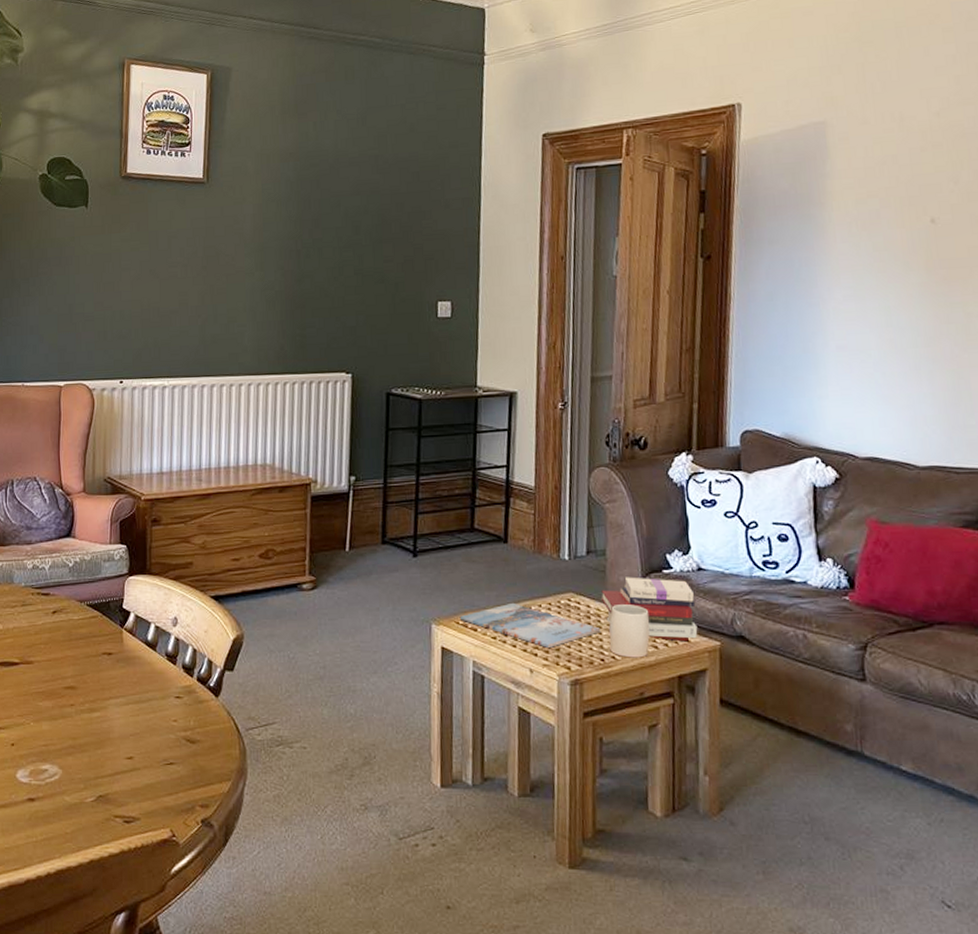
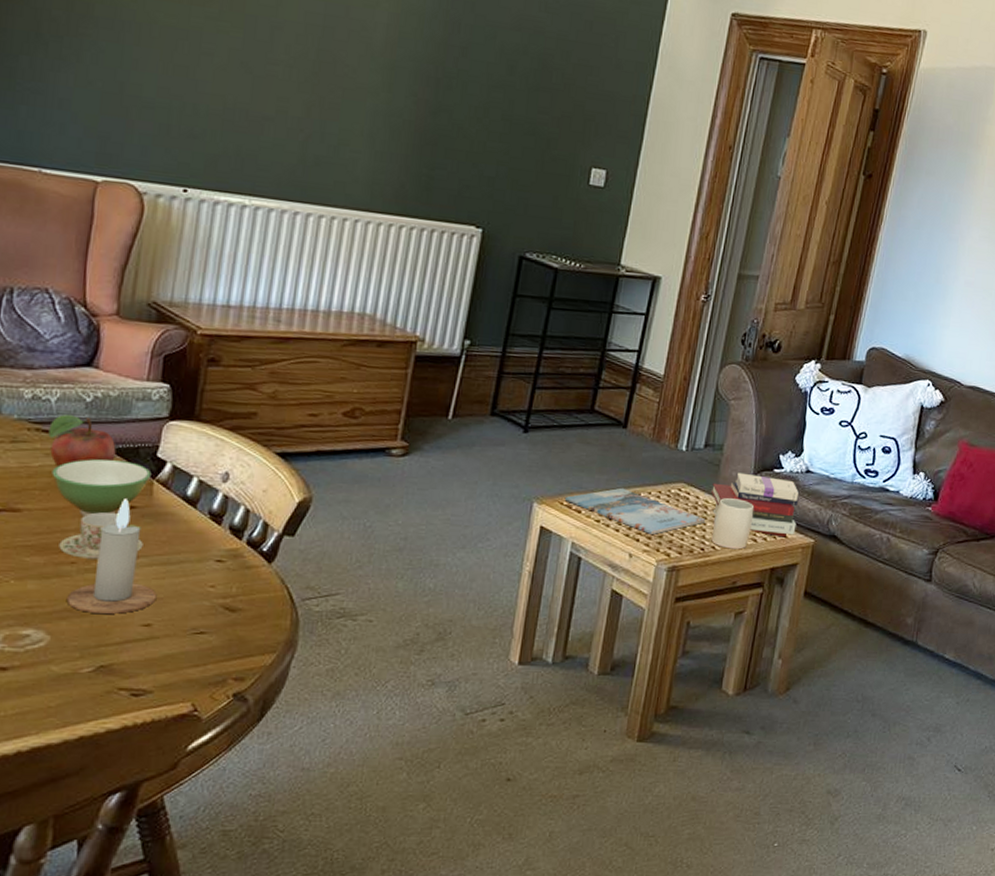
fruit: none [46,579,94,624] -> present [48,414,117,468]
bowl: none [51,613,121,664] -> present [52,458,152,516]
teacup: none [61,660,120,702] -> present [59,512,143,560]
candle: none [70,647,135,748] -> present [66,499,157,614]

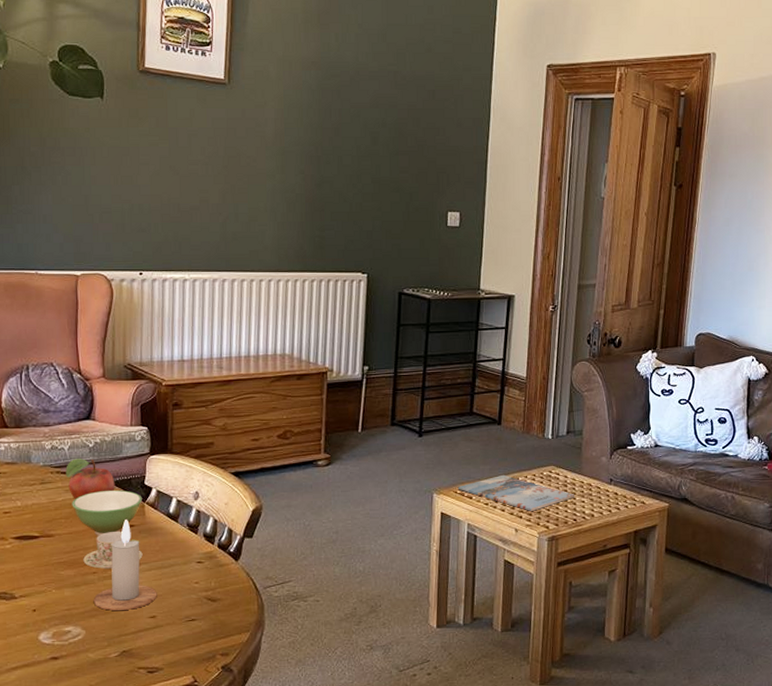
books: present [710,472,799,538] -> none [576,452,652,504]
mug: present [711,498,755,550] -> none [581,475,615,518]

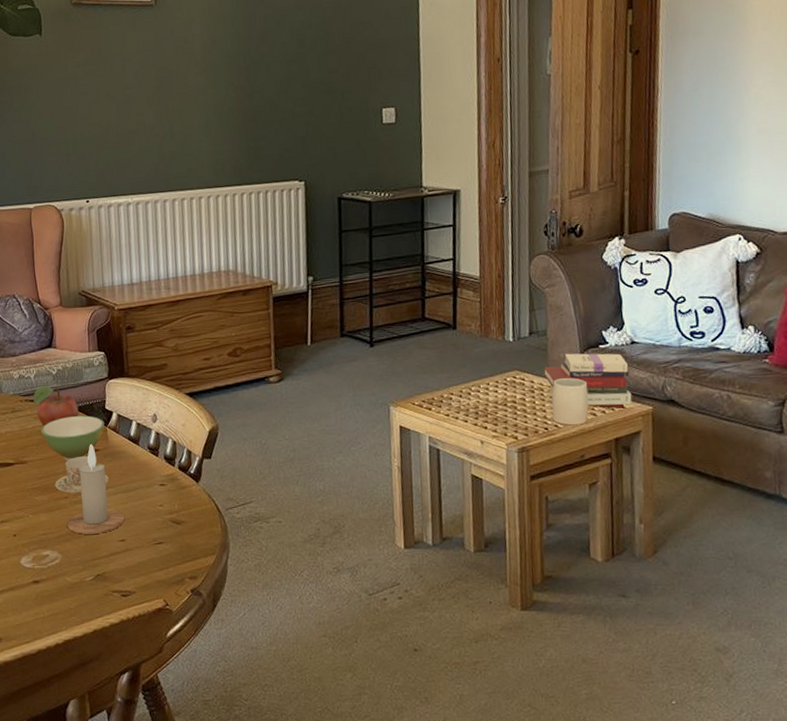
magazine: present [457,474,575,511] -> none [415,382,545,421]
books: none [576,452,652,504] -> present [543,353,632,408]
mug: none [581,475,615,518] -> present [551,378,589,426]

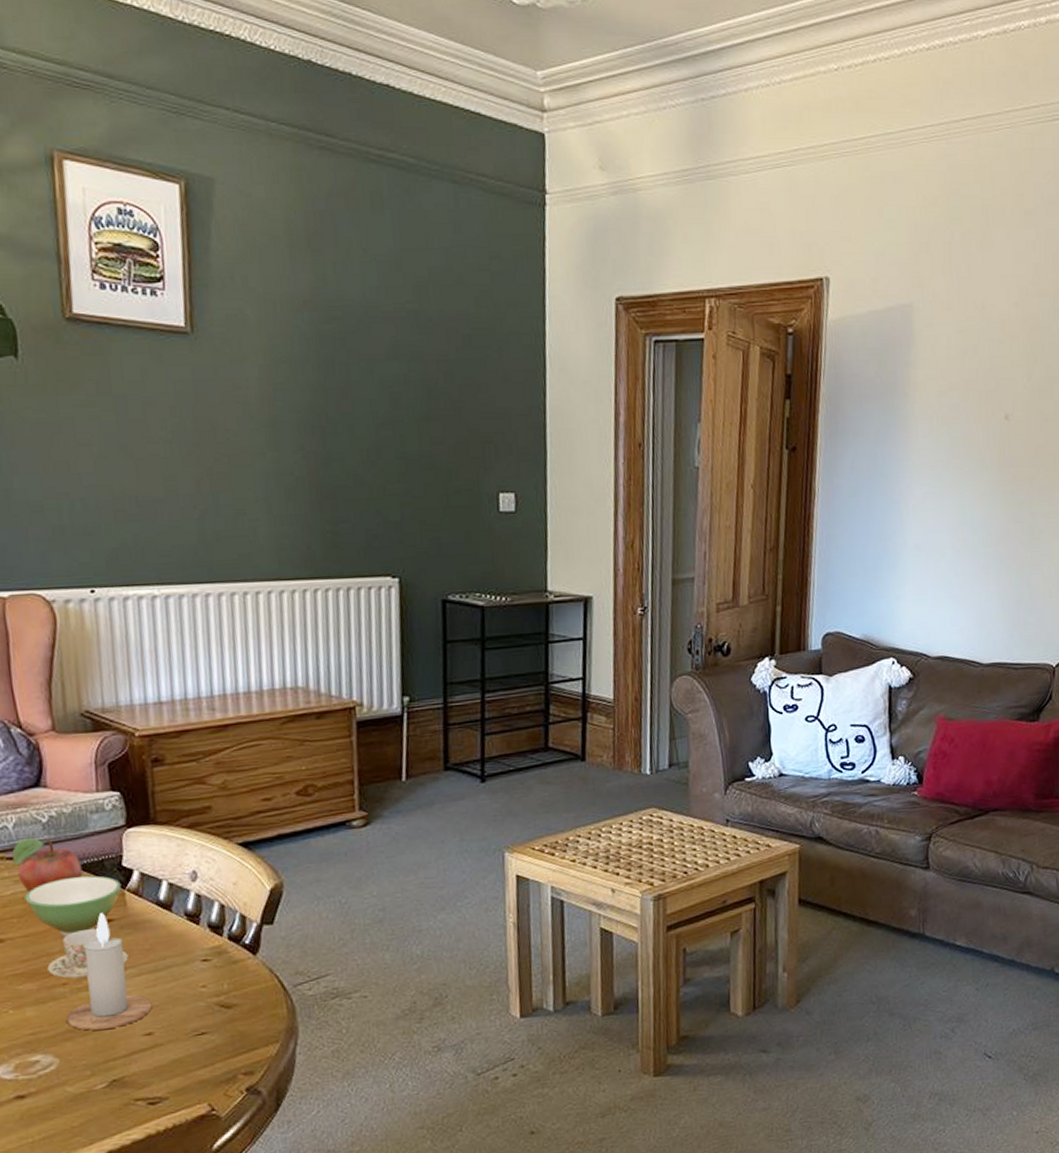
books: present [543,353,632,408] -> none [683,787,779,848]
mug: present [551,378,589,426] -> none [691,815,733,869]

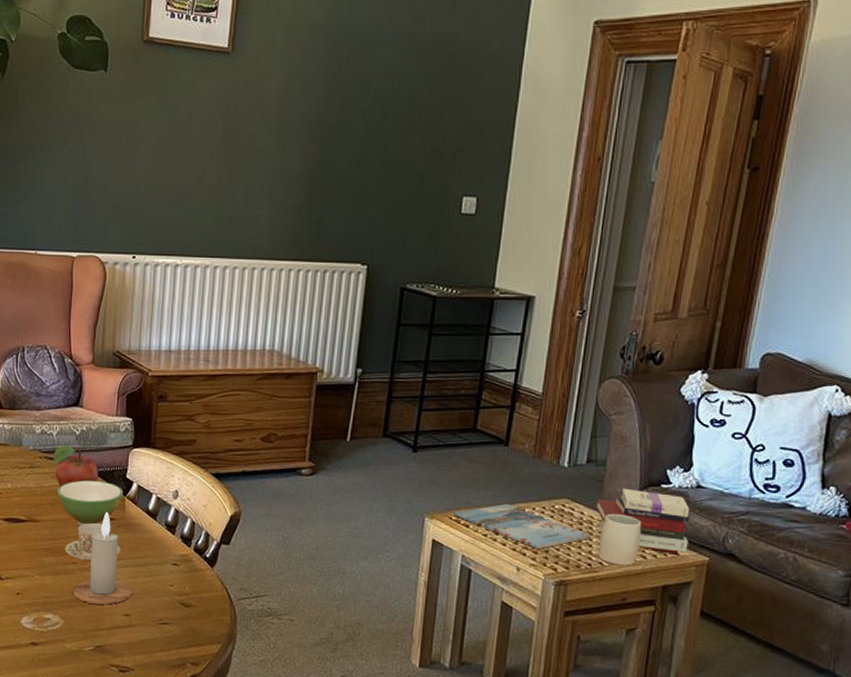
magazine: none [535,822,684,866] -> present [453,503,592,549]
books: none [683,787,779,848] -> present [595,488,690,555]
mug: none [691,815,733,869] -> present [598,514,642,566]

